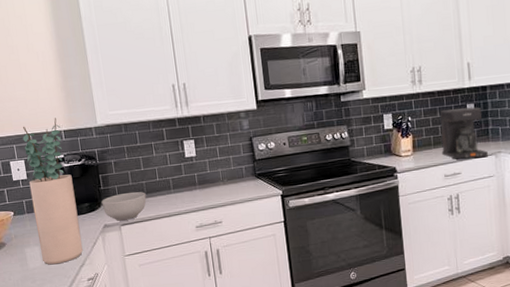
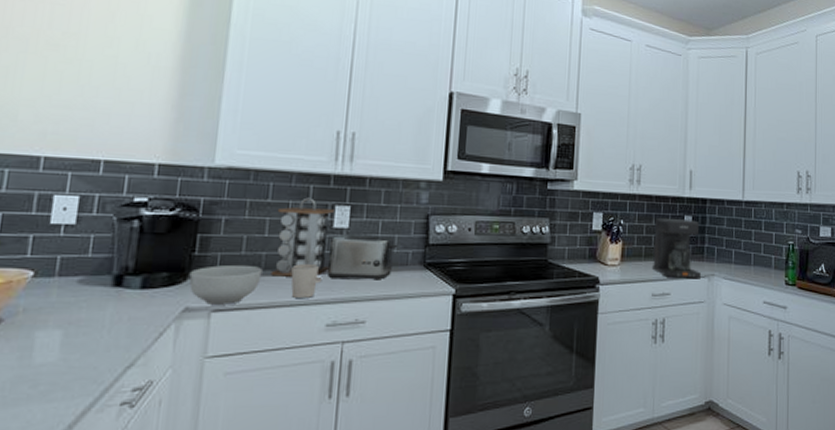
vase: present [23,118,84,265] -> none [62,144,156,361]
spice rack: none [145,138,189,197] -> present [271,197,334,277]
cup: none [164,184,187,211] -> present [291,263,323,299]
toaster: none [185,158,233,195] -> present [327,234,397,280]

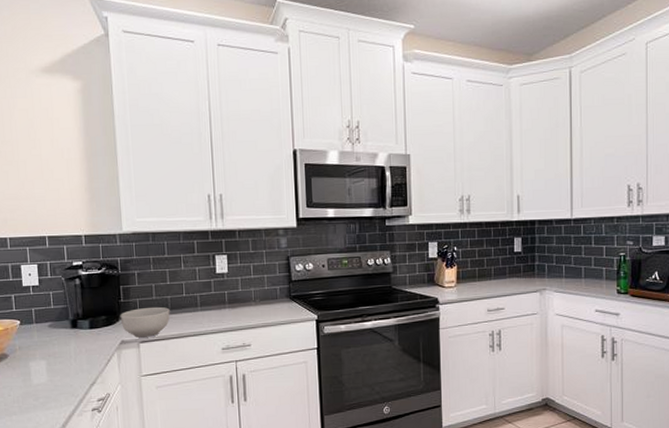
spice rack: present [271,197,334,277] -> none [173,251,218,314]
cup: present [291,263,323,299] -> none [190,302,214,330]
toaster: present [327,234,397,280] -> none [215,276,267,314]
coffee maker: present [651,217,701,278] -> none [485,241,533,294]

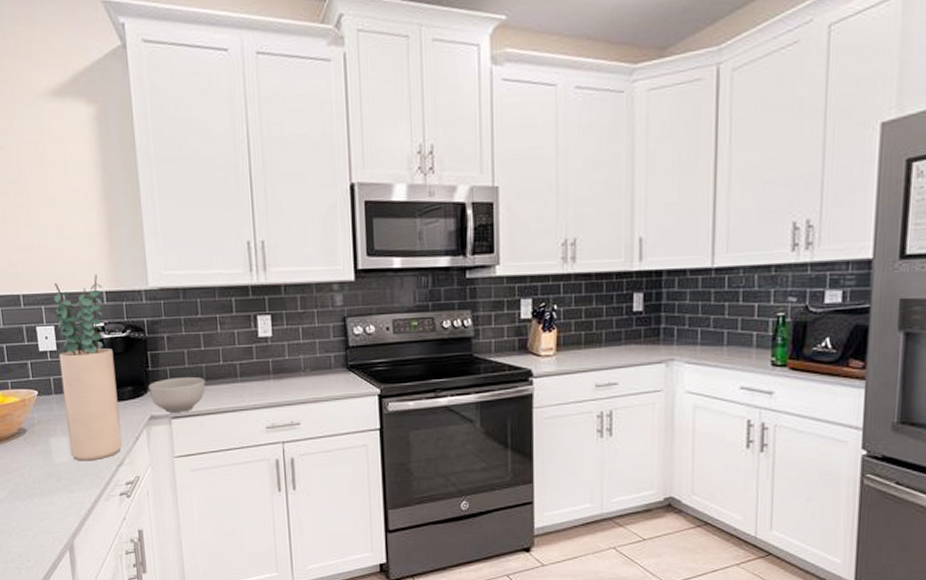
vase: none [38,221,96,382] -> present [54,274,123,461]

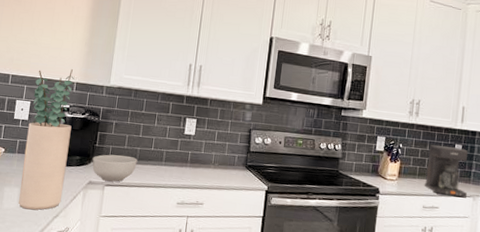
coffee maker: none [594,297,656,365] -> present [424,144,468,197]

